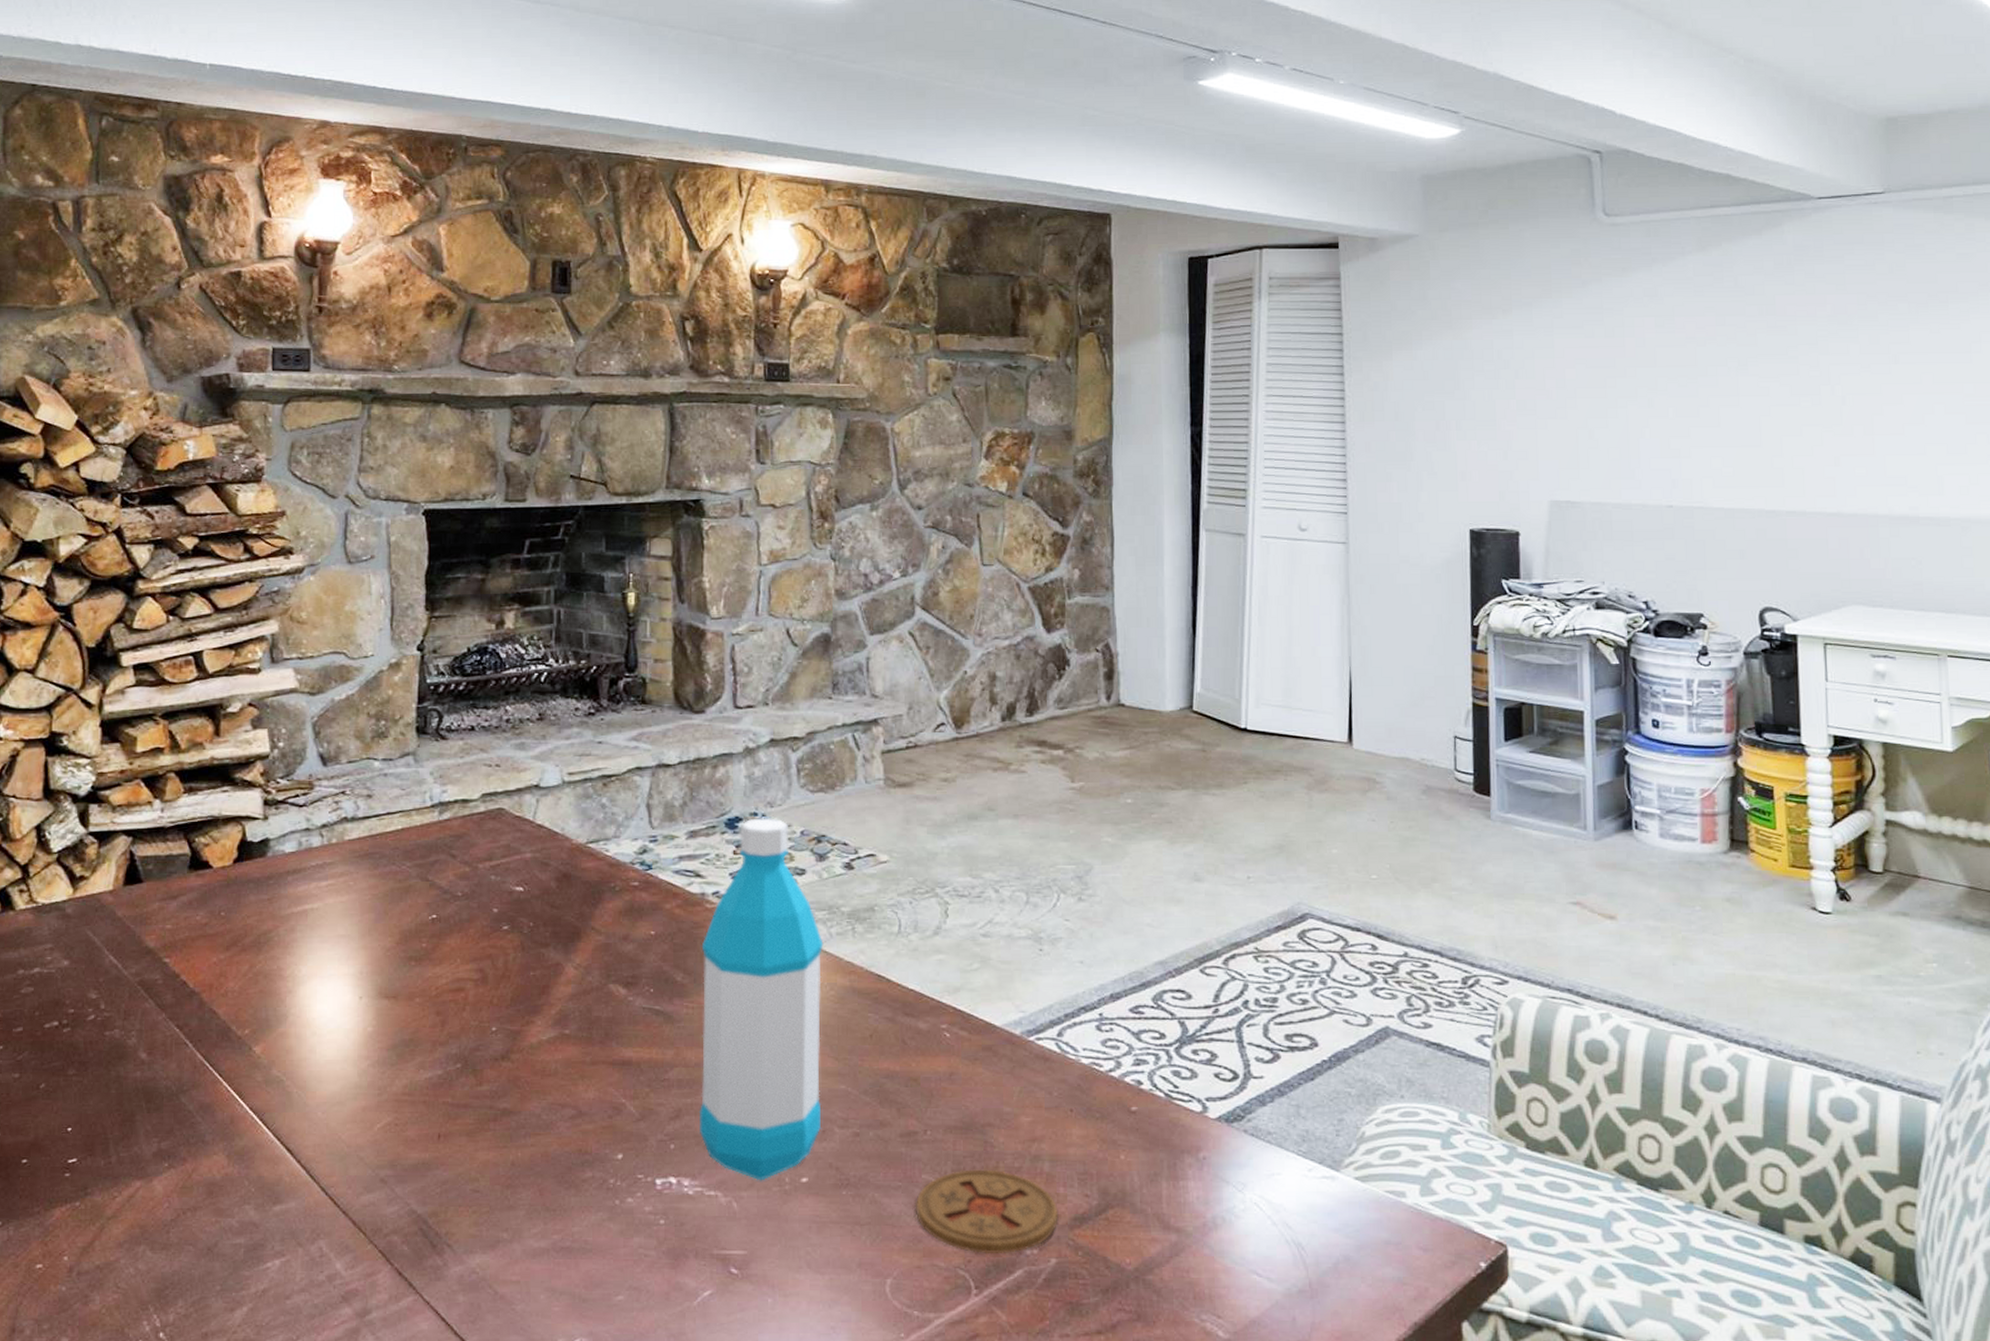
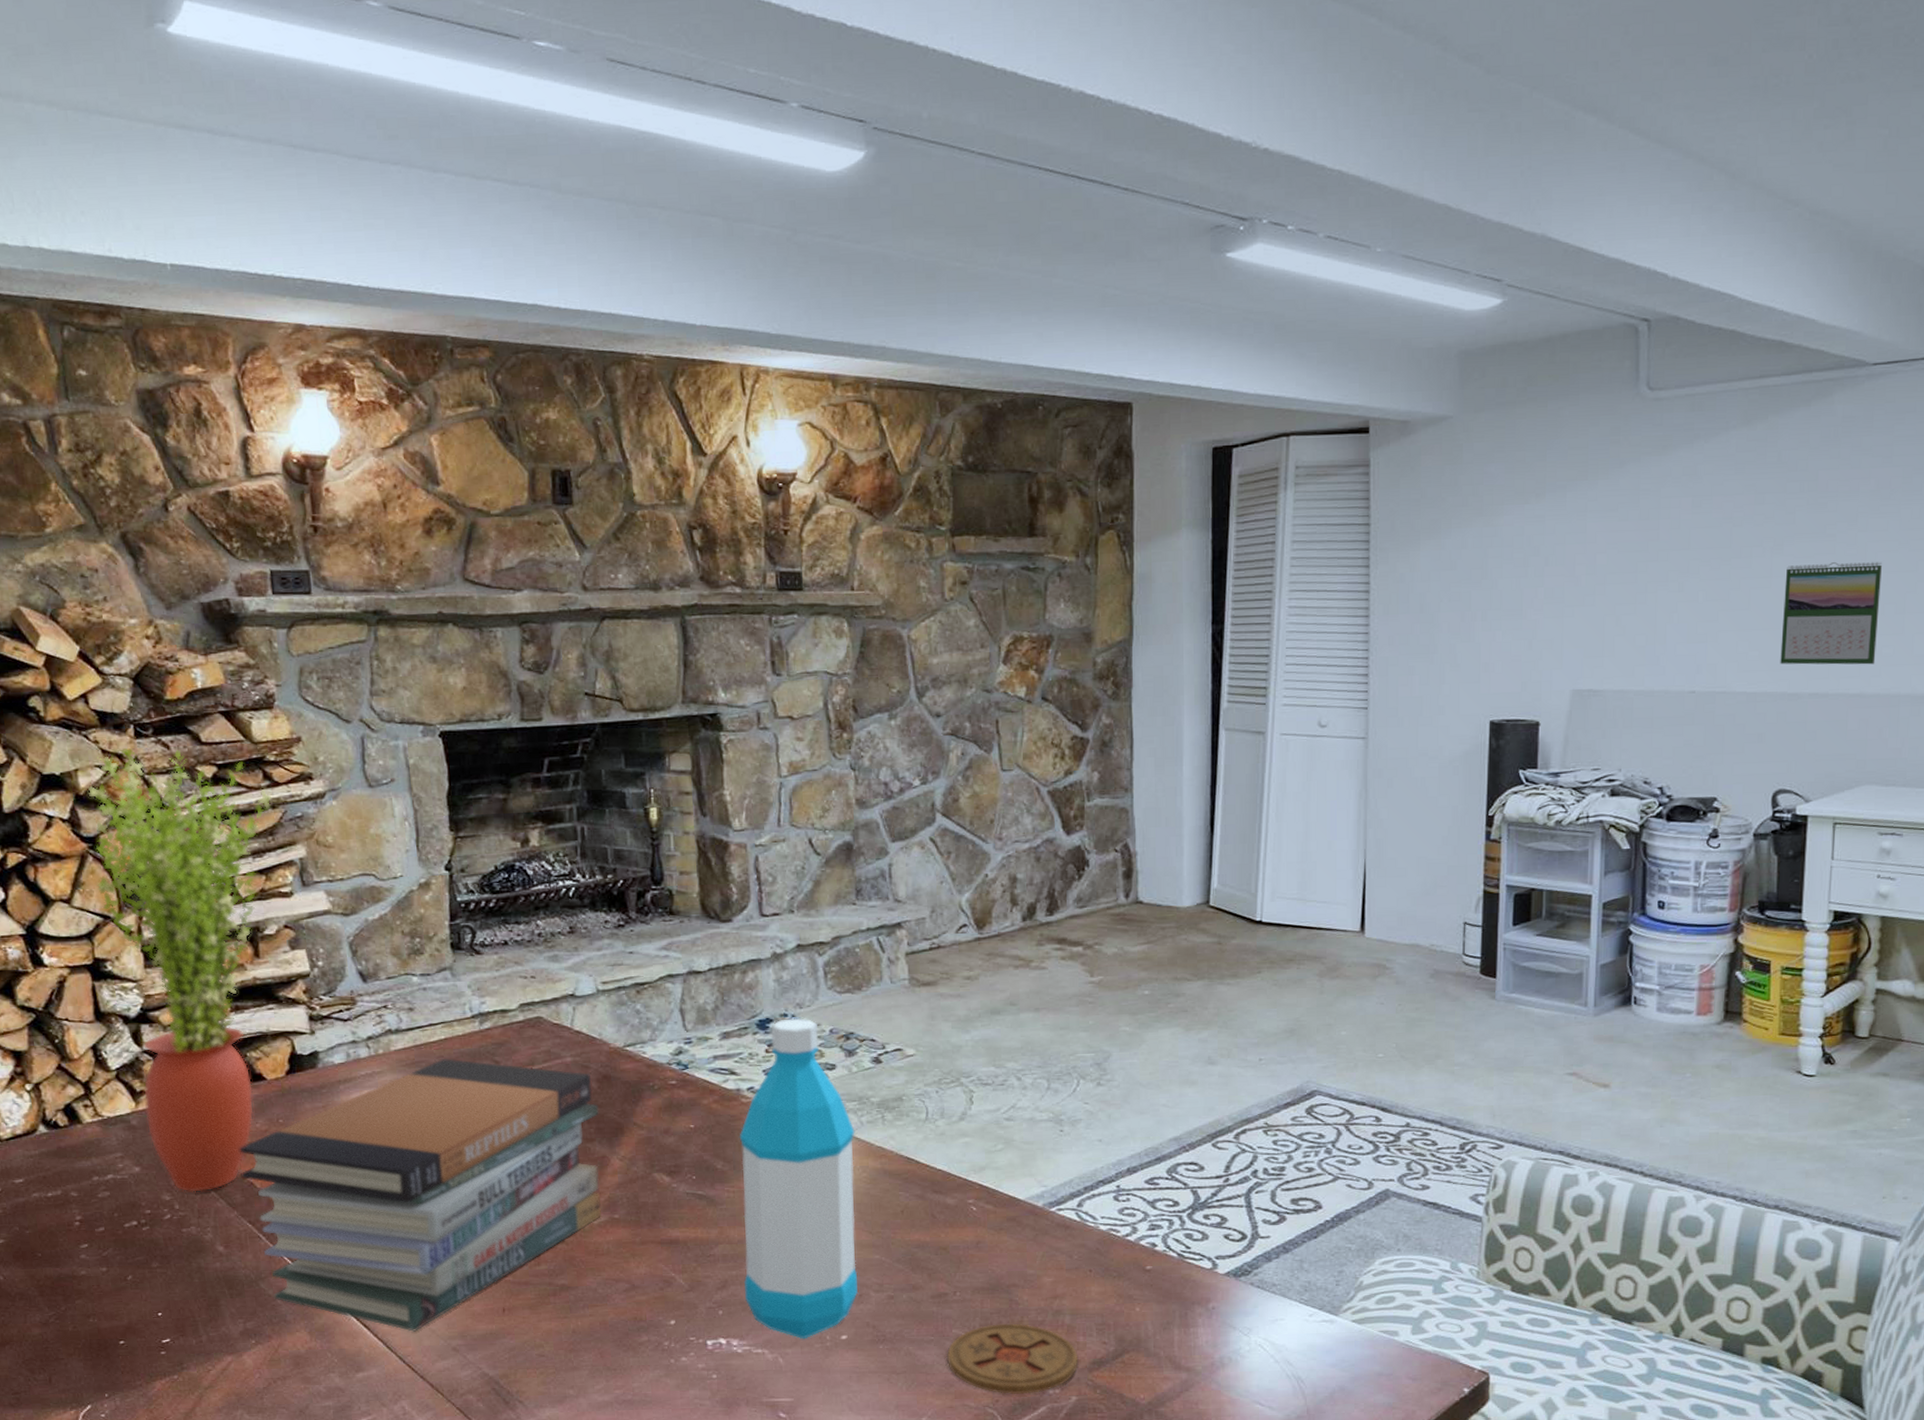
potted plant: none [64,518,249,991] -> present [87,748,271,1192]
book stack: none [174,851,556,1158] -> present [239,1059,603,1332]
calendar: none [1752,383,1850,484] -> present [1780,562,1882,665]

